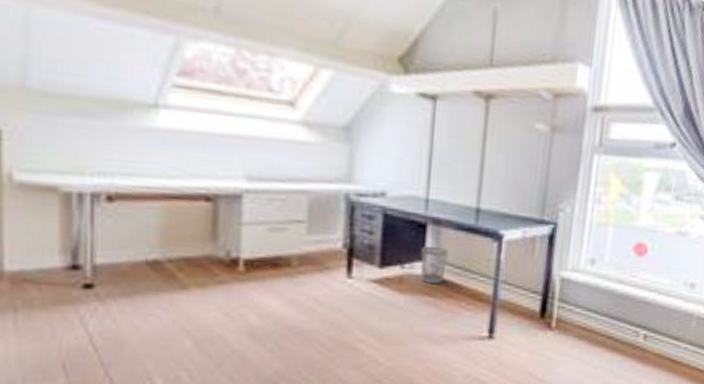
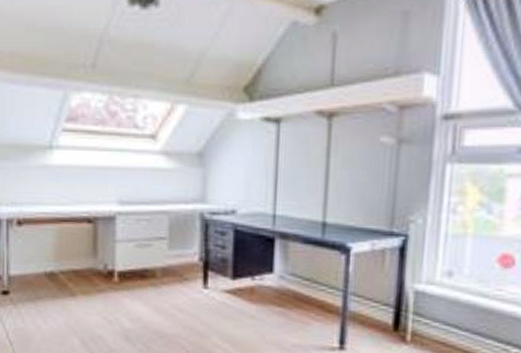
wastebasket: present [420,246,448,284] -> none [270,259,296,295]

